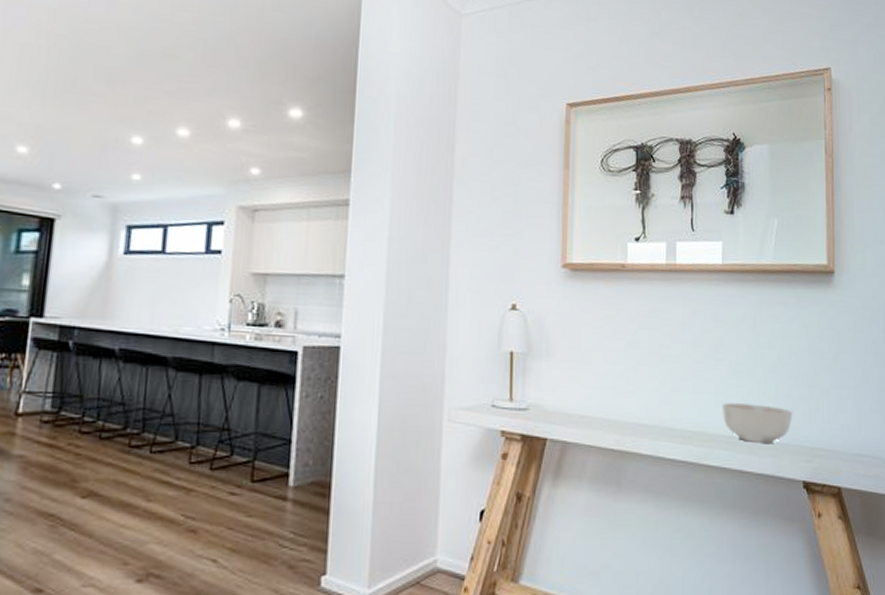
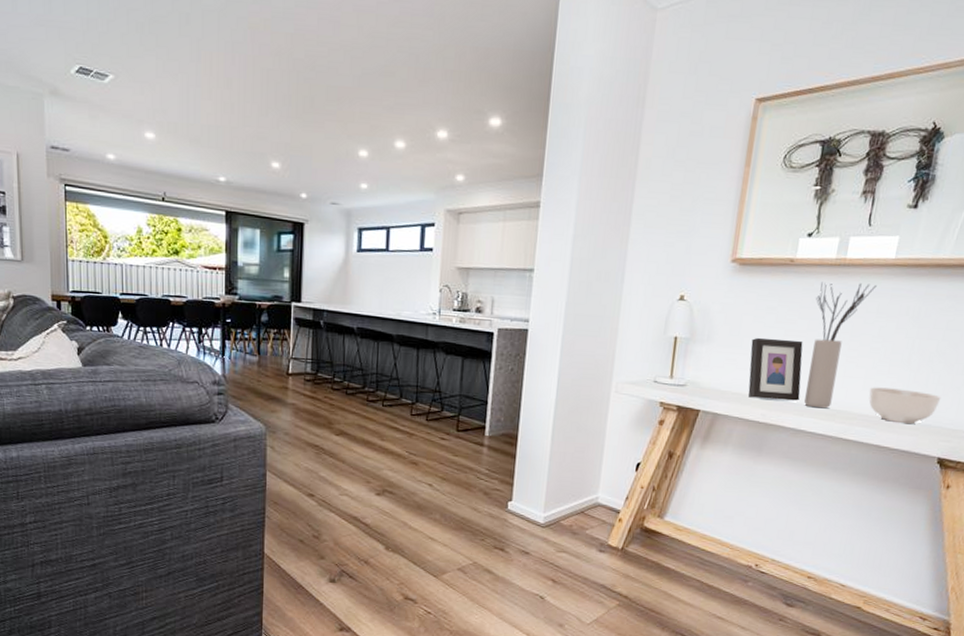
picture frame: none [593,350,653,423] -> present [748,337,803,401]
vase: none [653,288,710,430] -> present [804,282,877,409]

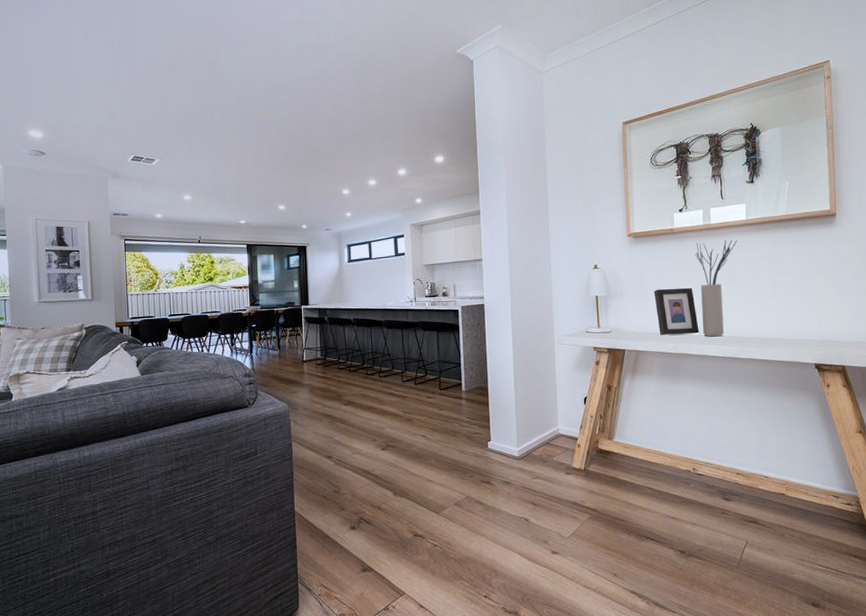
bowl: present [868,387,941,425] -> none [750,314,806,341]

